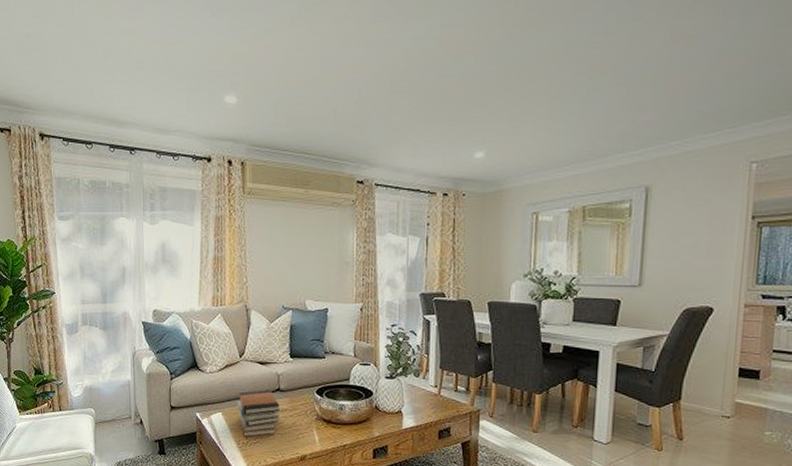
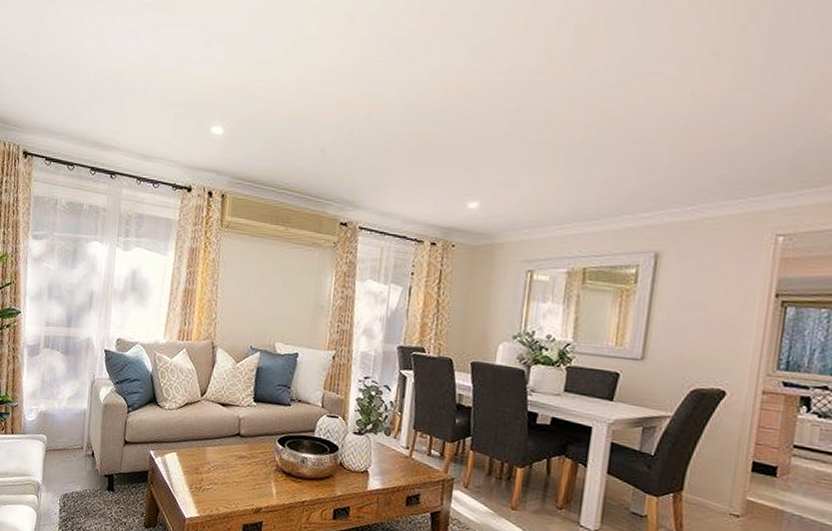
book stack: present [237,390,280,438] -> none [193,433,238,483]

